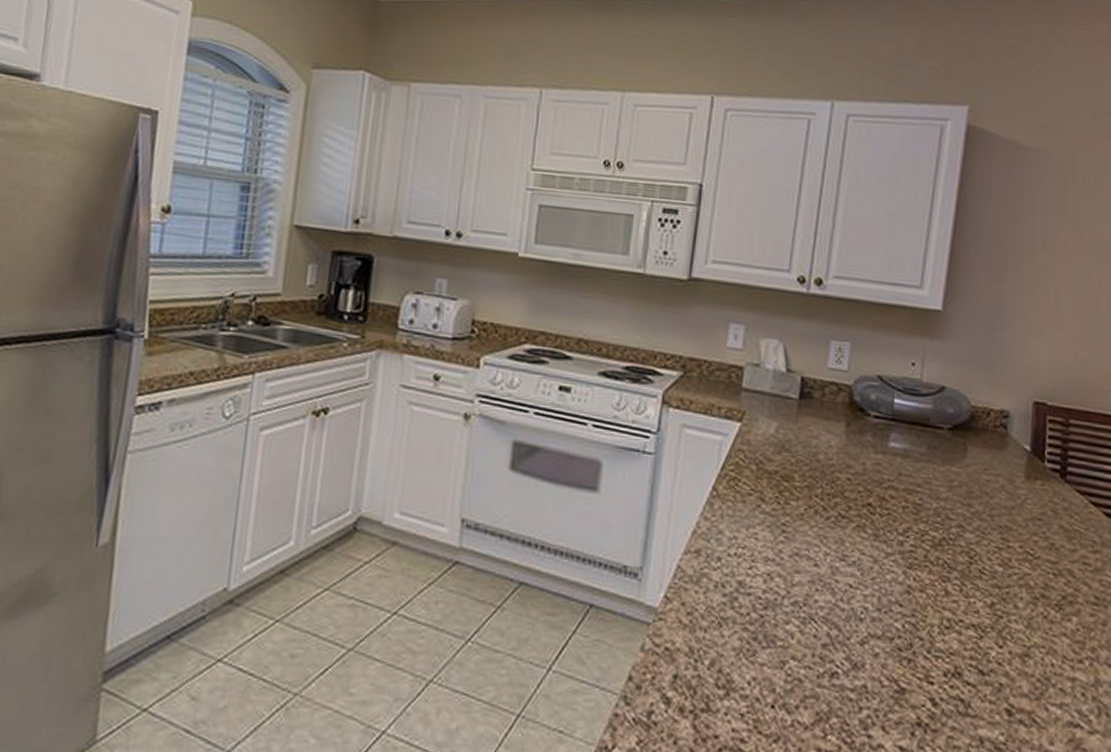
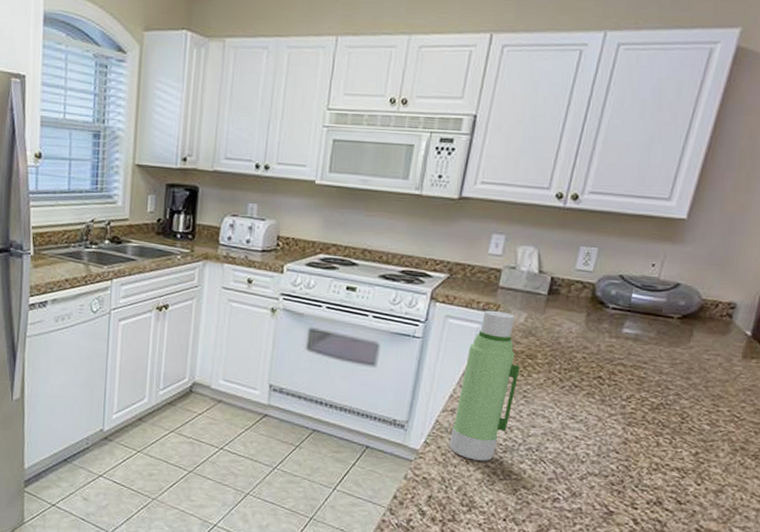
water bottle: none [696,417,775,622] -> present [449,310,520,461]

